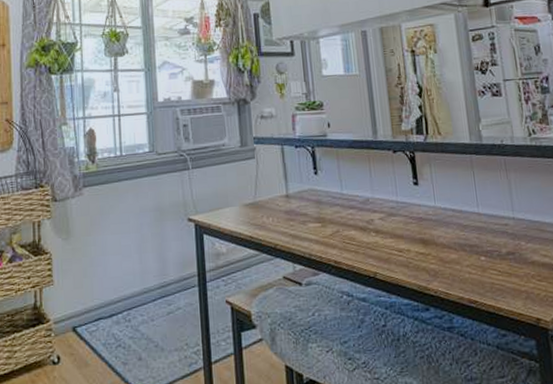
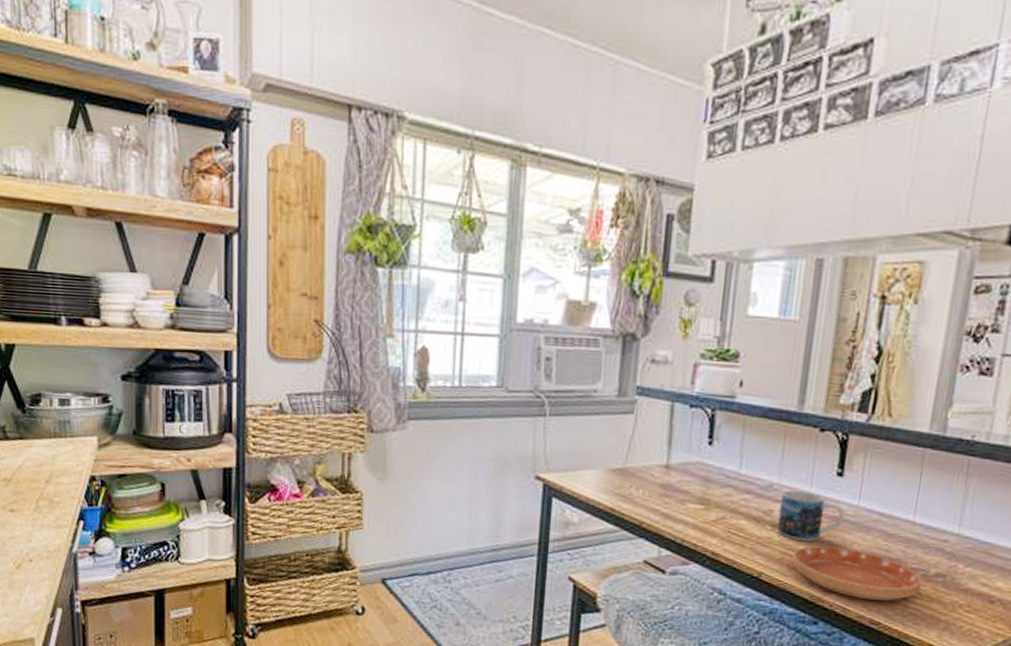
mug: none [376,201,428,242] -> present [776,490,845,542]
saucer: none [396,241,499,283] -> present [792,545,922,601]

